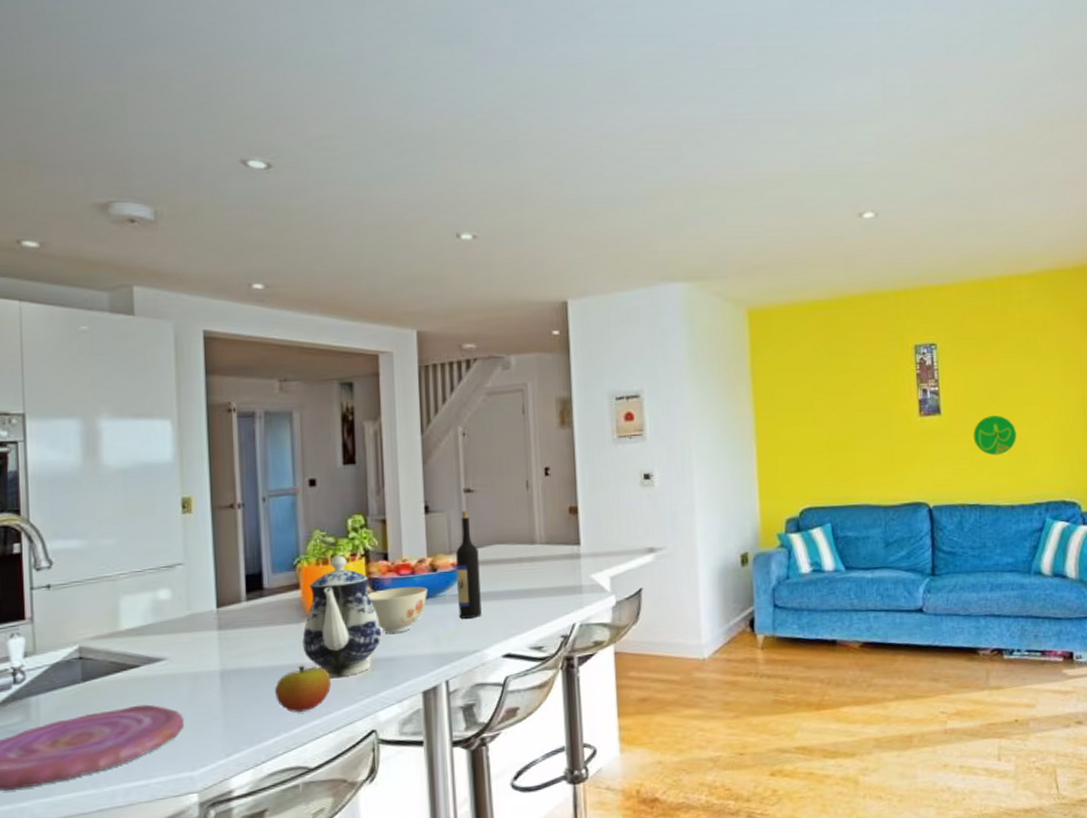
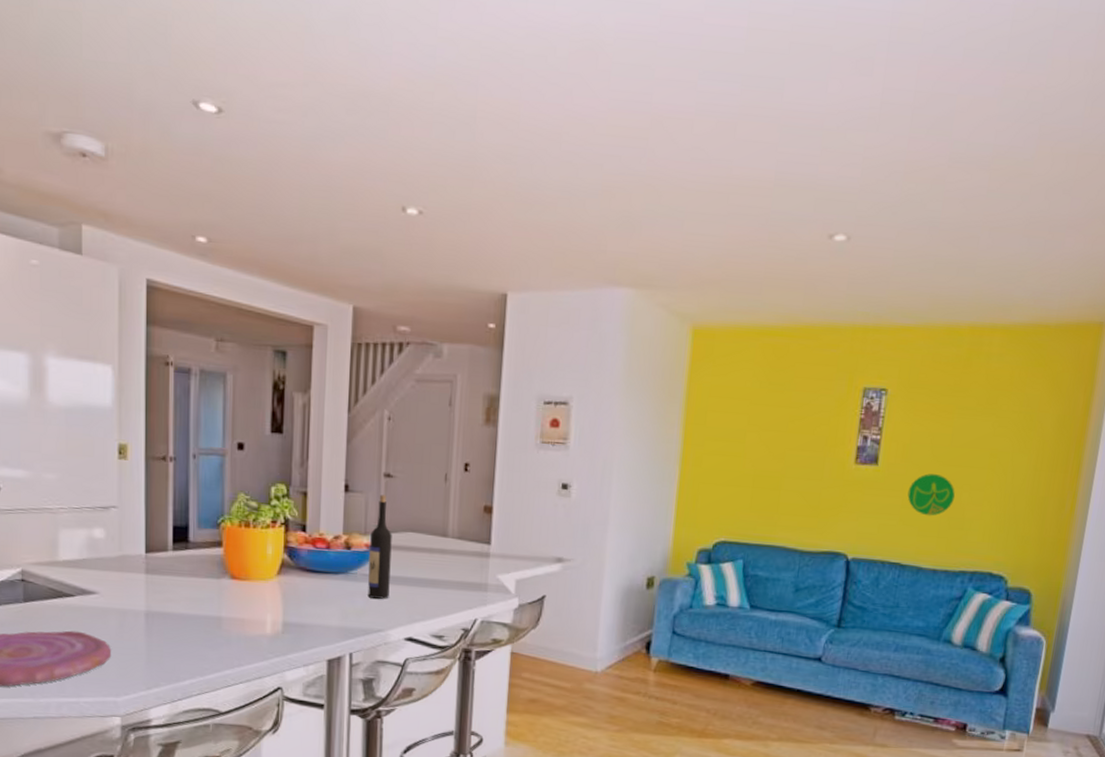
apple: present [275,665,331,712] -> none [194,618,244,661]
teapot: present [302,556,382,679] -> none [221,521,294,635]
bowl: present [367,586,428,634] -> none [284,559,341,603]

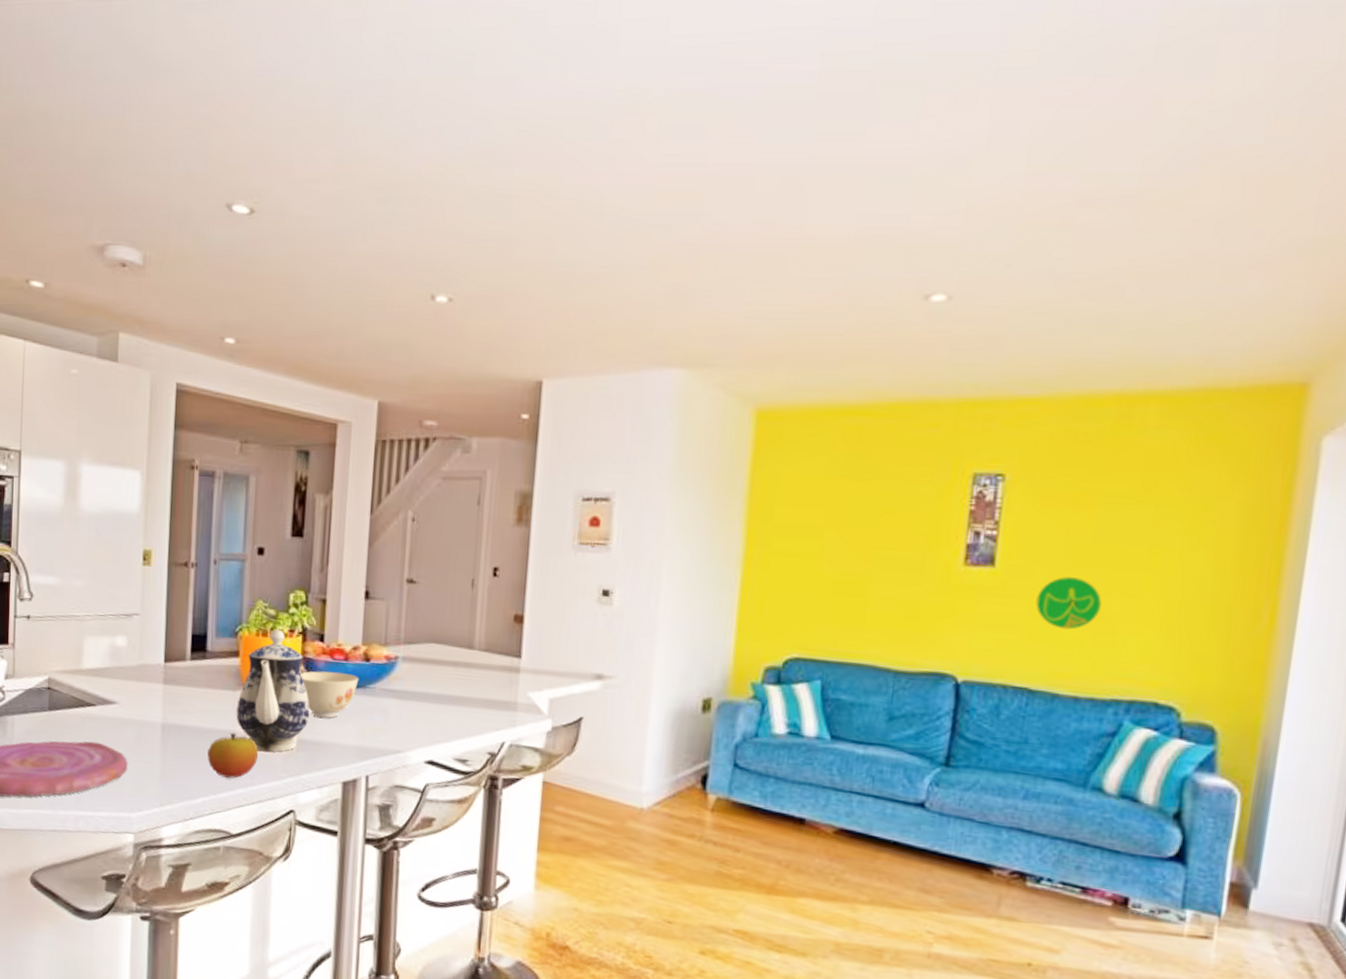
apple: none [194,618,244,661] -> present [207,732,258,779]
teapot: none [221,521,294,635] -> present [236,630,310,752]
bowl: none [284,559,341,603] -> present [301,671,359,718]
wine bottle: present [368,494,392,599] -> none [386,602,414,717]

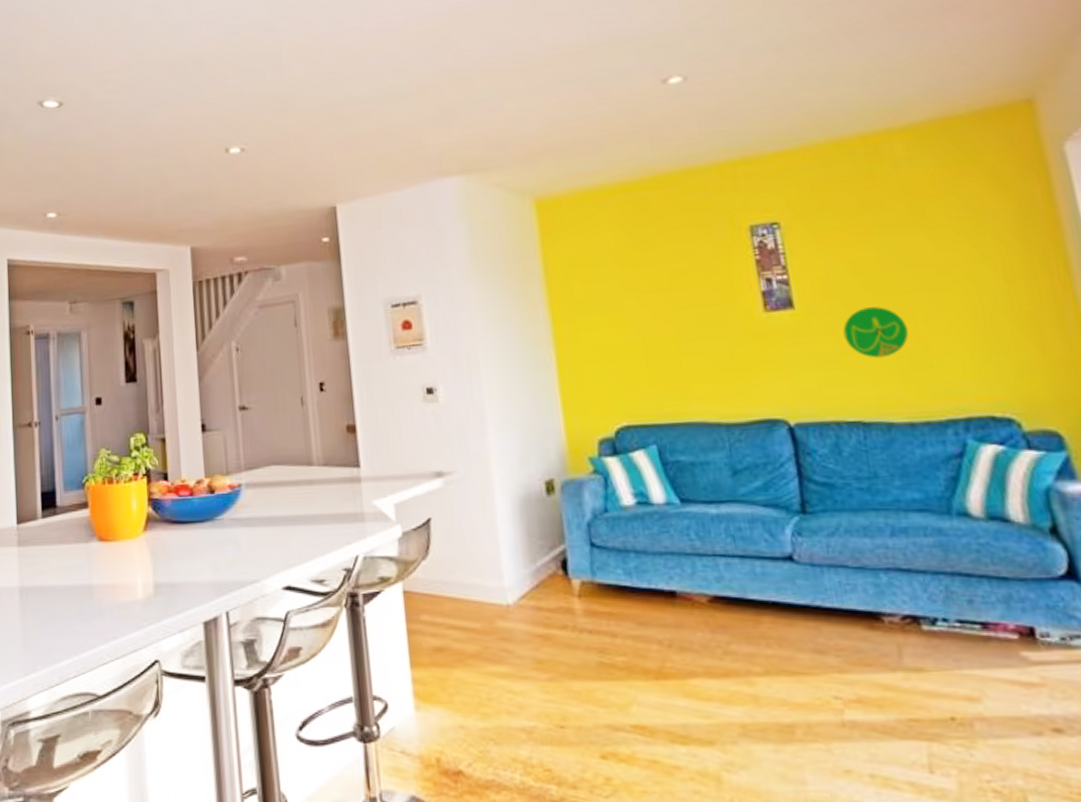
apple: present [207,732,258,779] -> none [67,586,117,635]
teapot: present [236,630,310,752] -> none [90,475,163,602]
bowl: present [301,671,359,718] -> none [149,509,207,559]

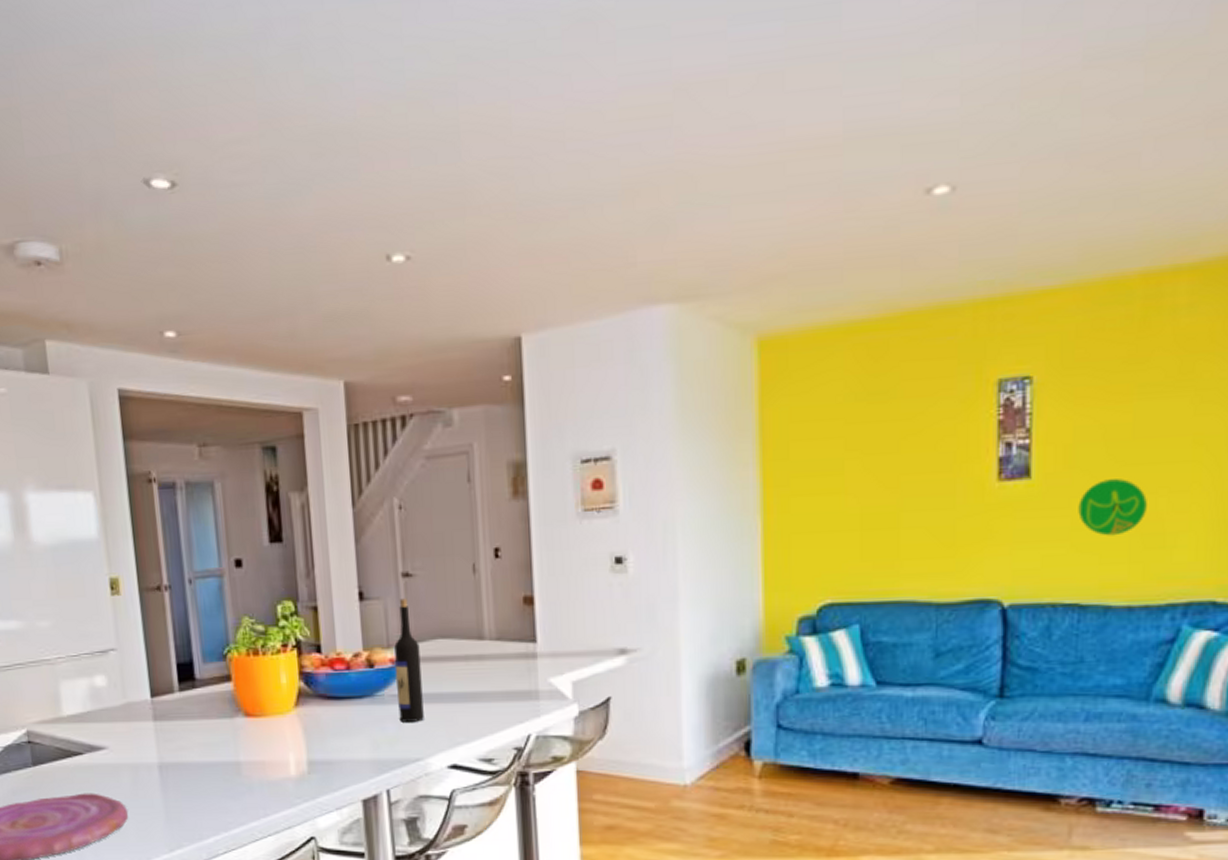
wine bottle: none [232,429,260,545] -> present [394,598,424,722]

